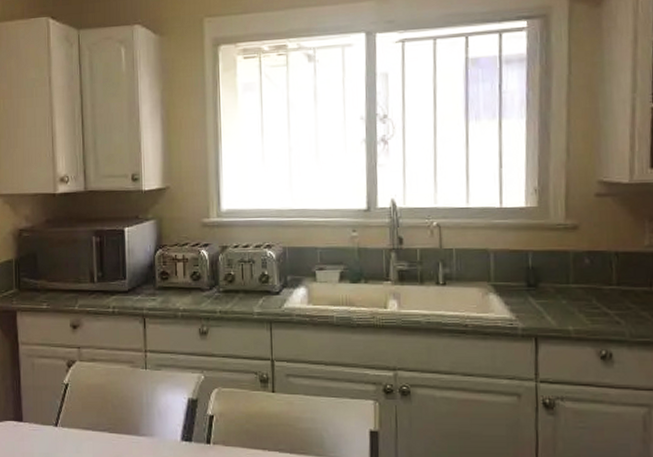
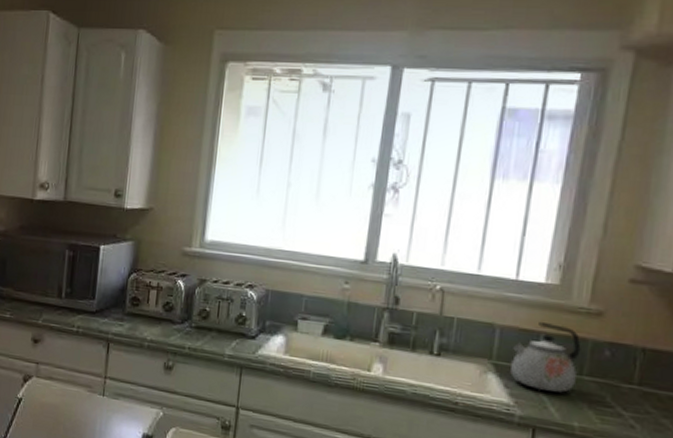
kettle: none [506,242,566,303] -> present [510,322,581,393]

